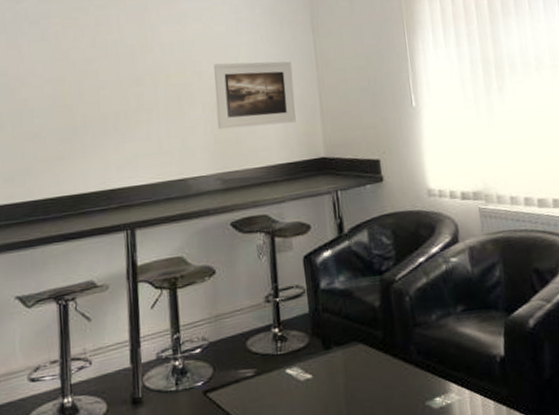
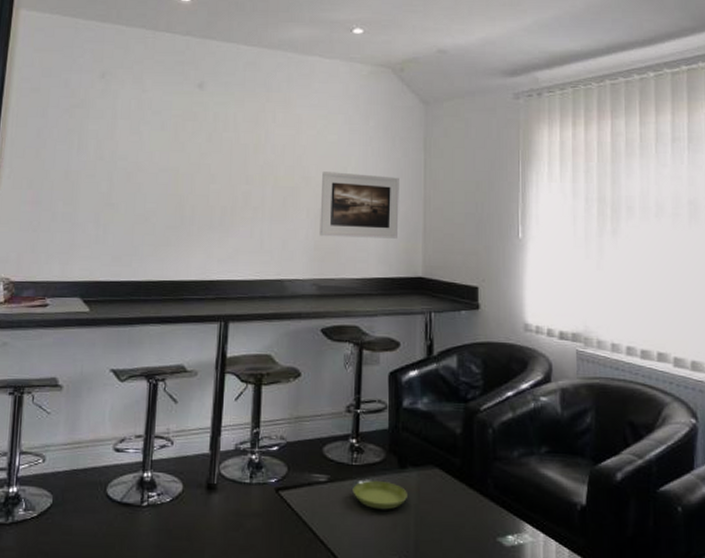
saucer: none [280,365,335,395] -> present [352,480,407,510]

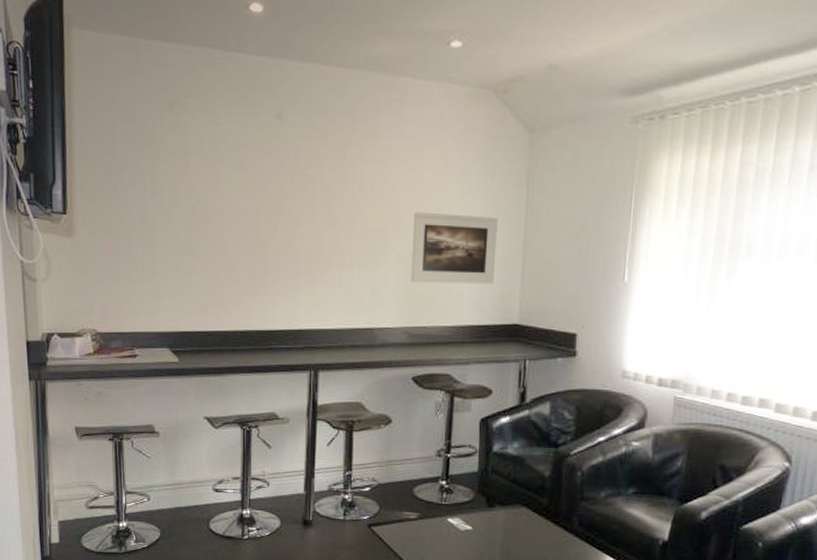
saucer: present [352,480,407,510] -> none [441,517,494,544]

